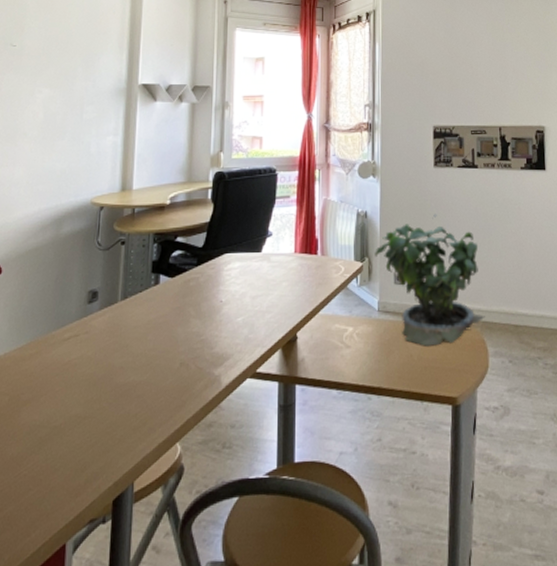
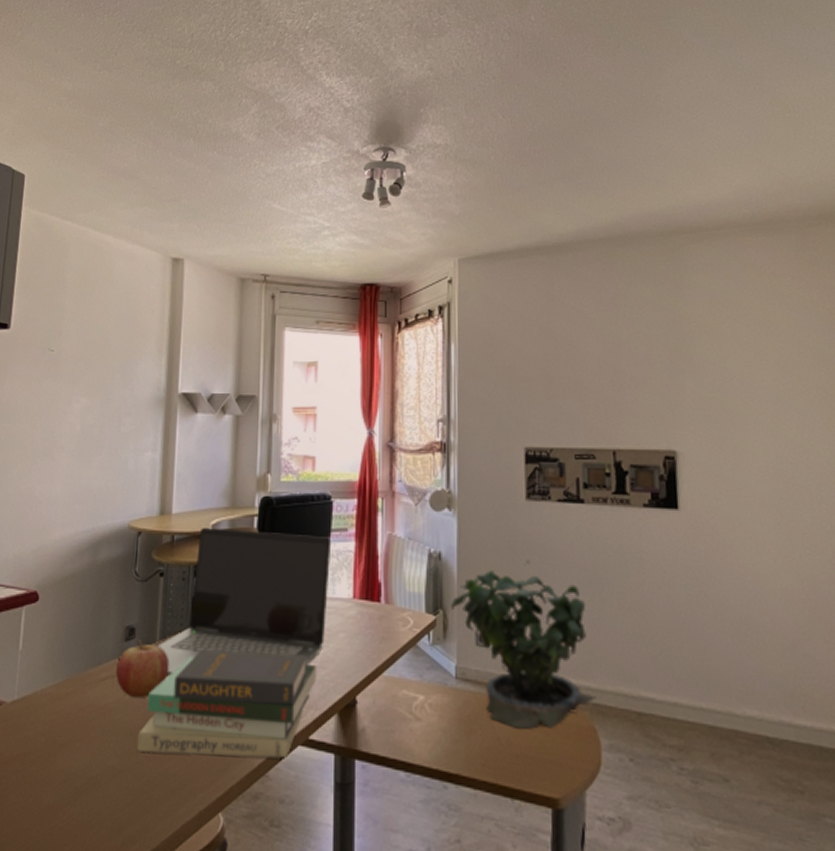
fruit: none [79,301,131,353] -> present [116,639,170,699]
books: none [99,302,263,399] -> present [136,649,316,759]
laptop: none [119,199,277,332] -> present [157,527,332,677]

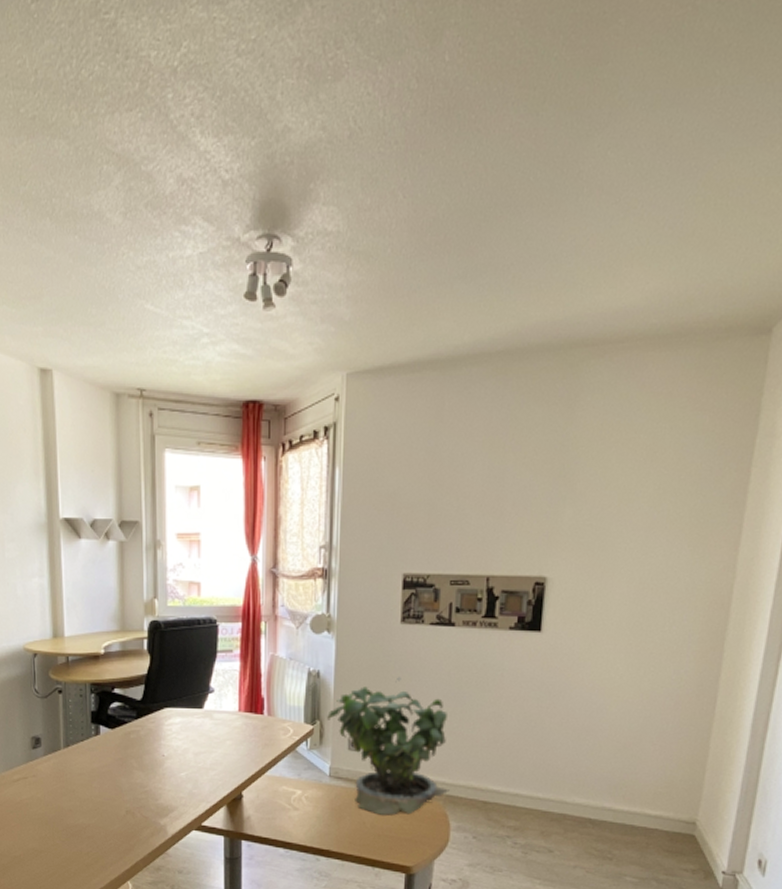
fruit: present [116,639,170,699] -> none [27,747,75,796]
books: present [136,649,316,759] -> none [52,755,207,841]
laptop: present [157,527,332,677] -> none [62,648,218,778]

